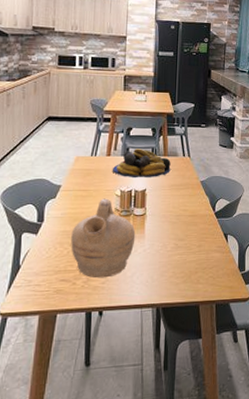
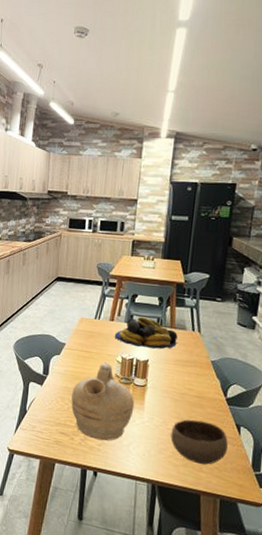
bowl: none [170,237,219,278] -> present [170,419,228,465]

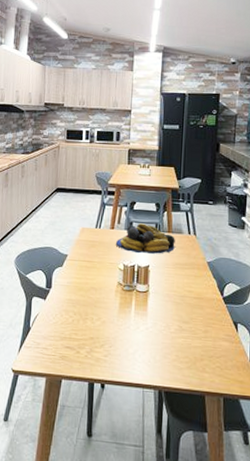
teapot: present [71,362,135,441] -> none [75,271,138,351]
bowl: present [170,419,228,465] -> none [174,321,227,365]

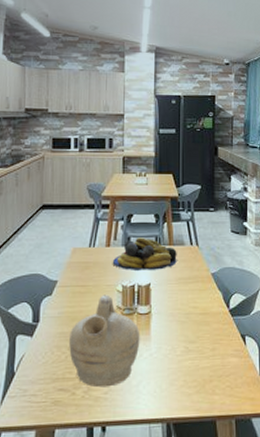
teapot: none [75,271,138,351] -> present [69,295,140,388]

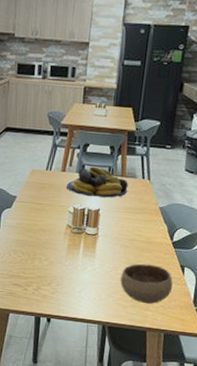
teapot: present [69,295,140,388] -> none [24,213,87,289]
bowl: none [181,339,236,387] -> present [120,263,173,304]

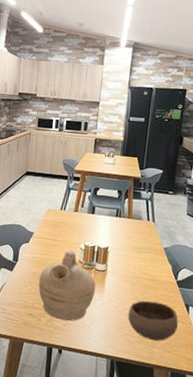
teapot: none [24,213,87,289] -> present [38,249,96,322]
fruit bowl: present [66,166,128,198] -> none [78,208,135,238]

